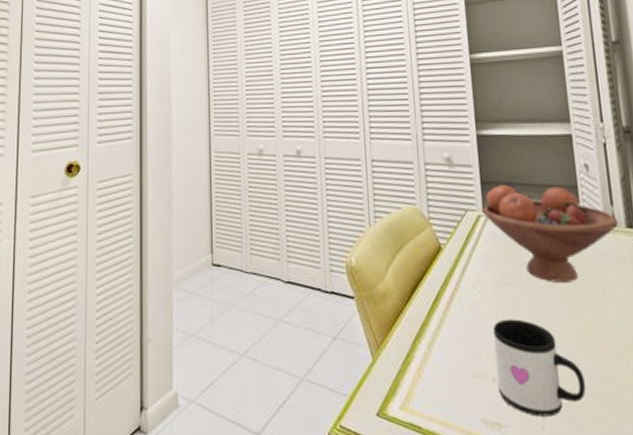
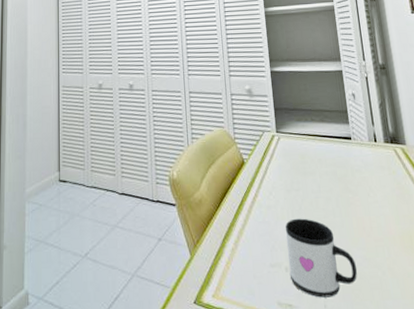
fruit bowl: present [483,184,619,282] -> none [276,110,379,188]

